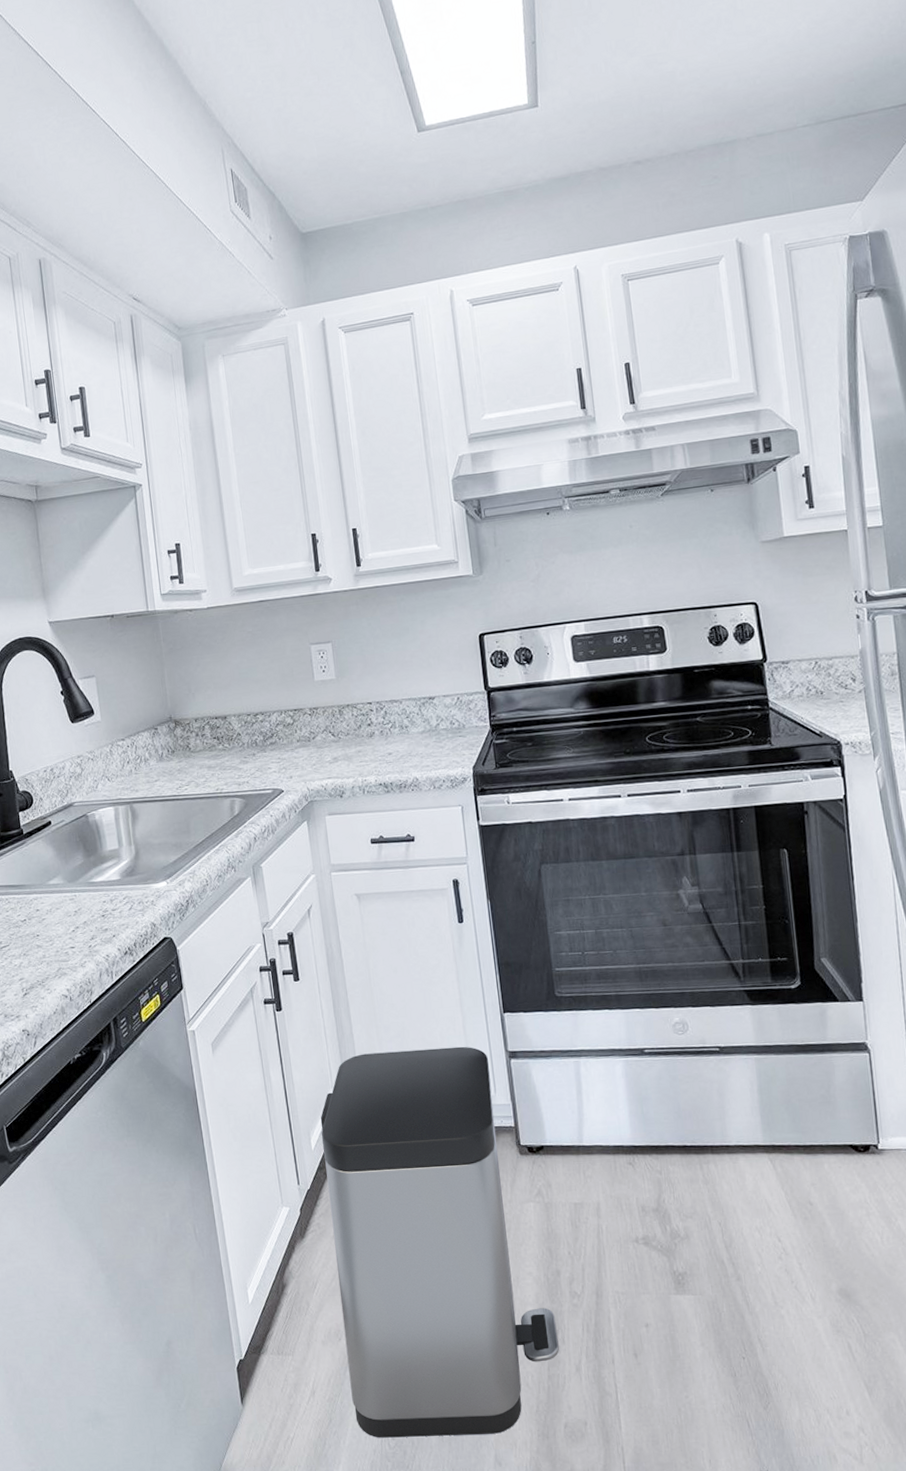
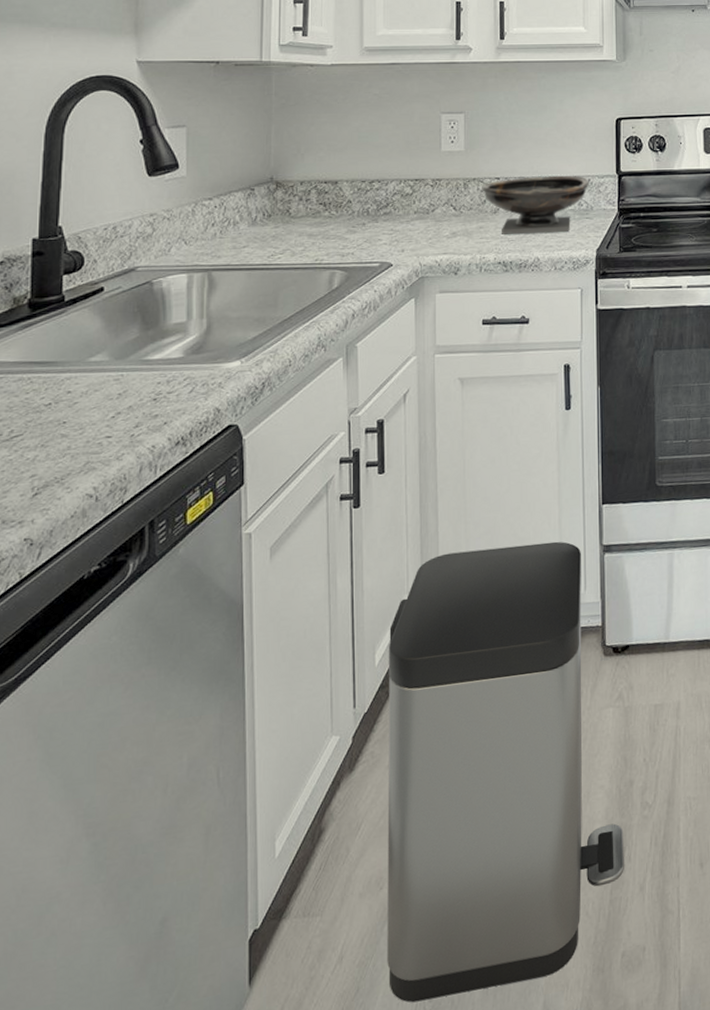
bowl: none [355,695,459,757] -> present [481,175,589,234]

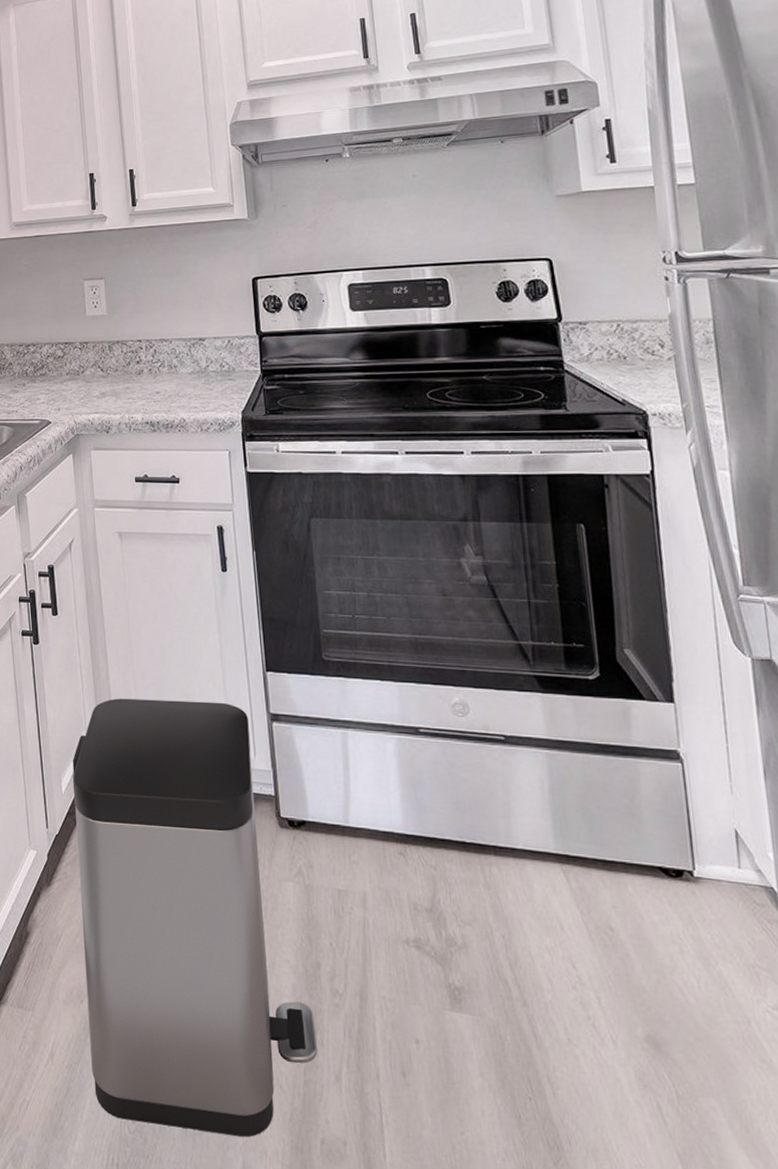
bowl: present [481,175,589,234] -> none [124,337,230,395]

